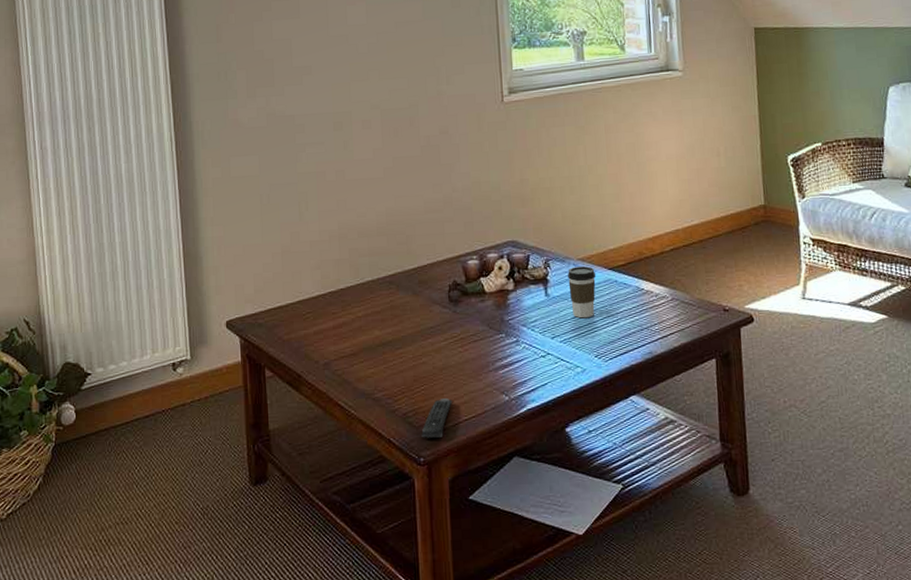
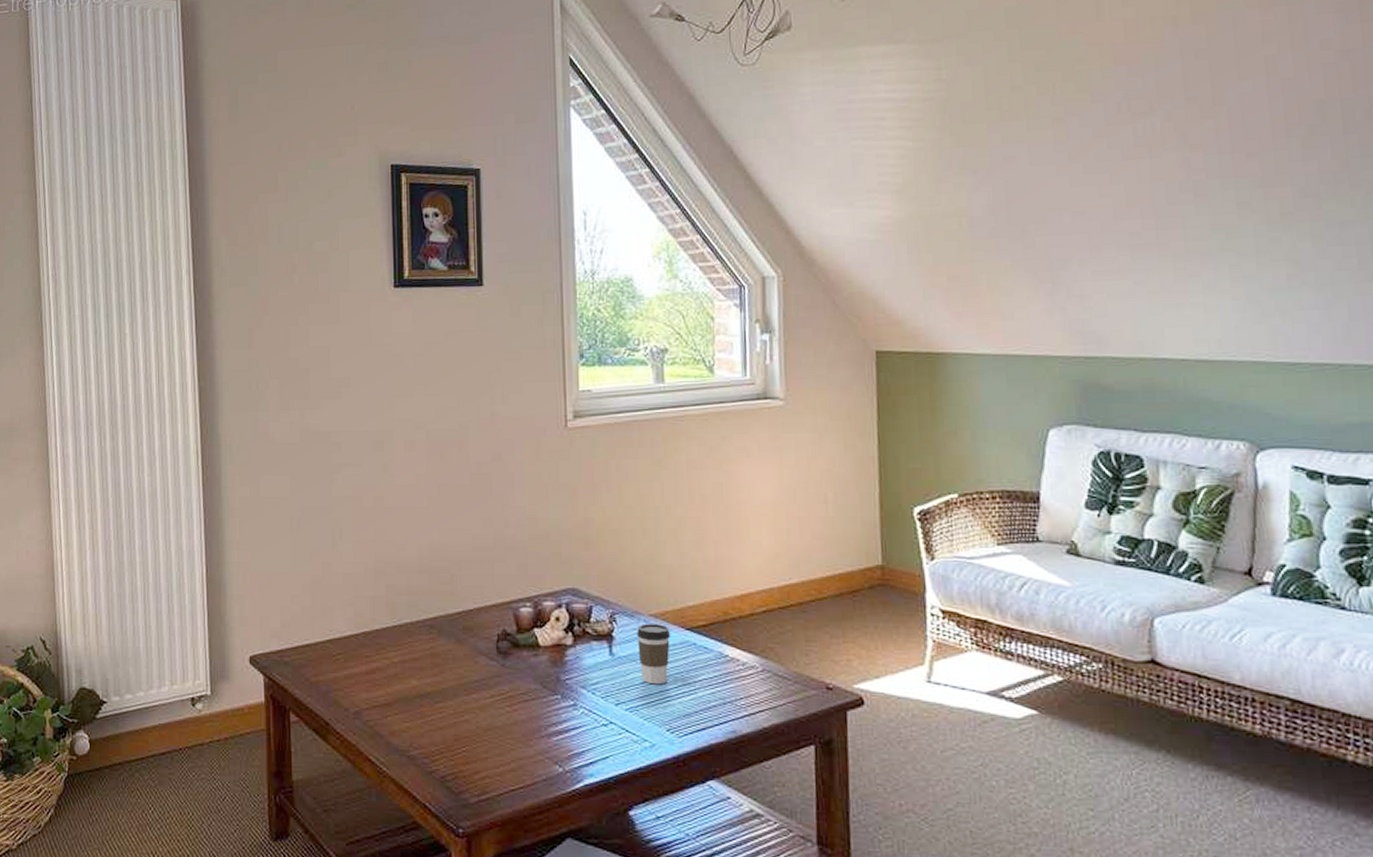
remote control: present [421,398,453,438] -> none [461,763,498,808]

